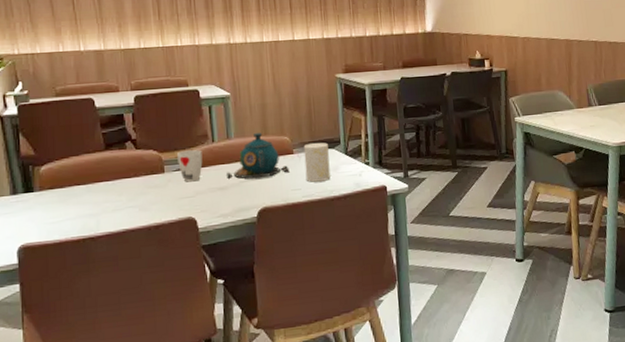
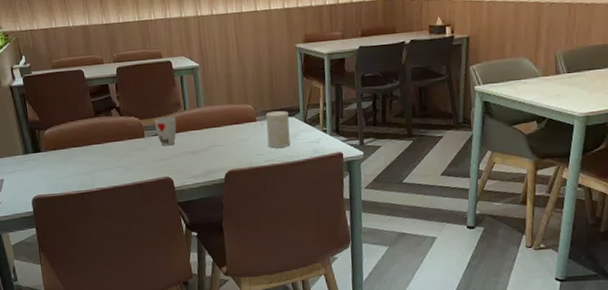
teapot: present [227,133,290,181] -> none [197,101,253,146]

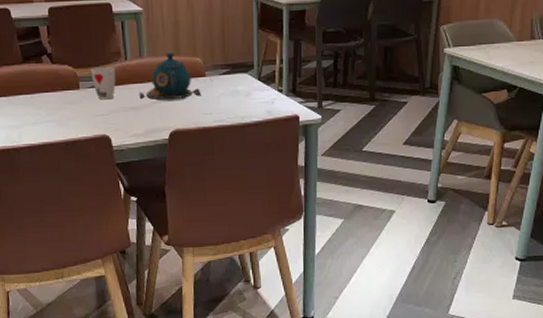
teapot: none [197,101,253,146] -> present [139,53,201,102]
cup: present [265,110,291,148] -> none [216,65,242,107]

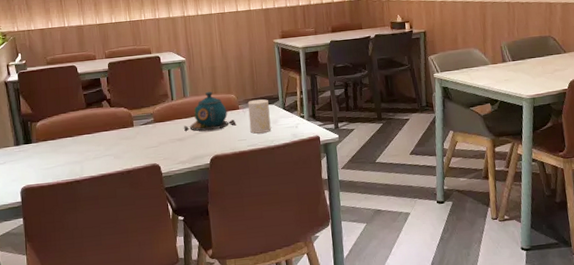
cup: present [90,67,116,100] -> none [143,107,164,135]
cup: none [216,65,242,107] -> present [247,99,271,134]

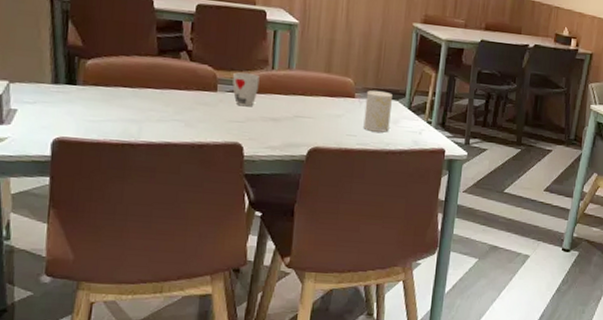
cup: none [143,107,164,135] -> present [232,72,260,107]
teapot: present [184,92,236,133] -> none [281,68,348,118]

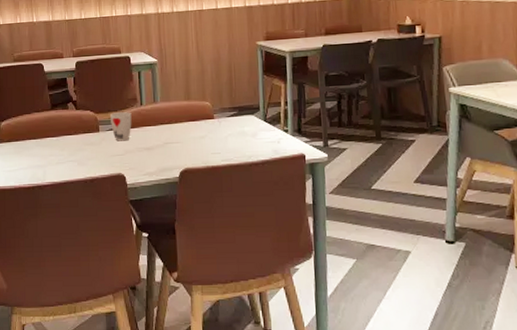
cup: present [363,90,392,133] -> none [224,108,249,147]

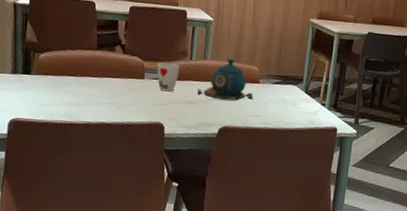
teapot: none [153,98,210,143] -> present [197,59,253,101]

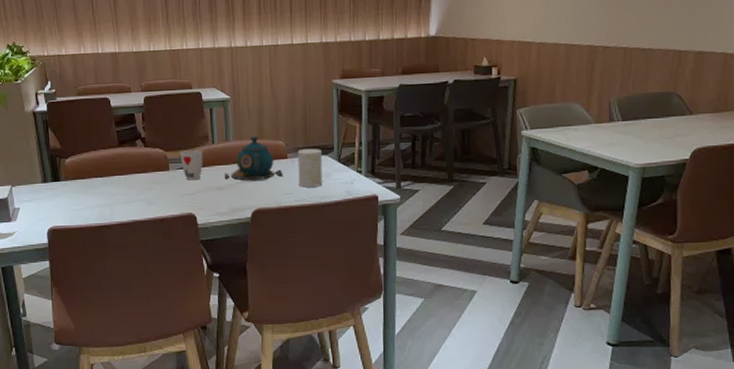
cup: none [266,76,292,113] -> present [297,148,323,187]

